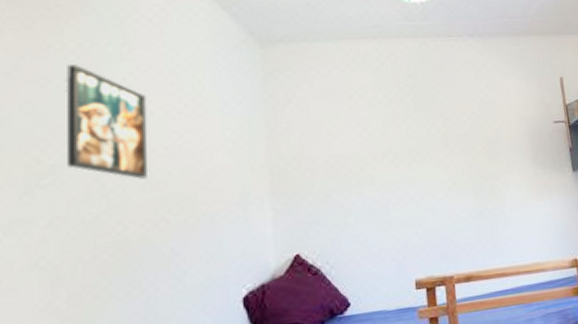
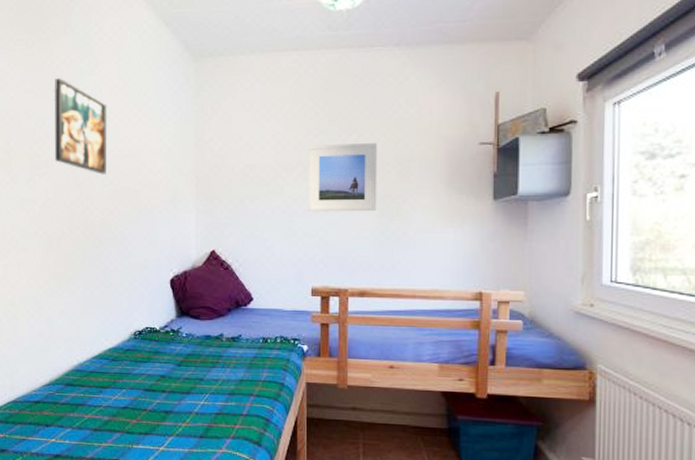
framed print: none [397,126,472,200] -> present [308,143,378,212]

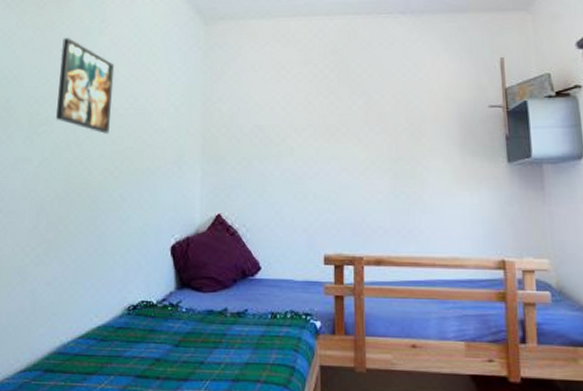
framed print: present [308,143,378,212] -> none [319,105,390,174]

